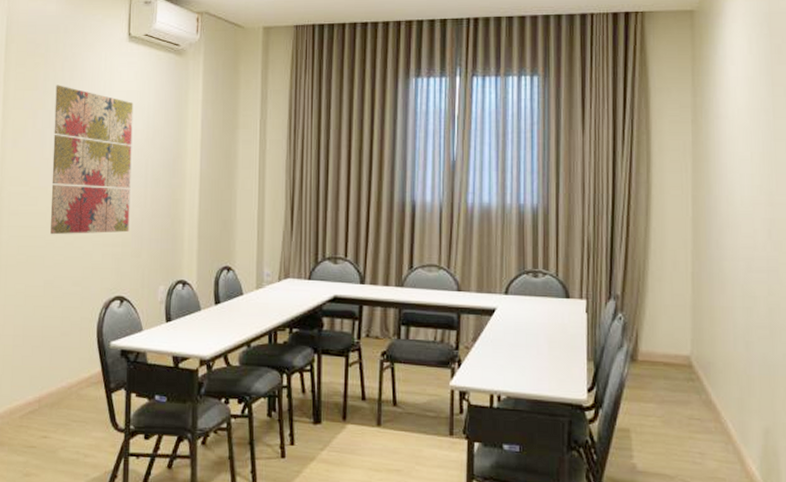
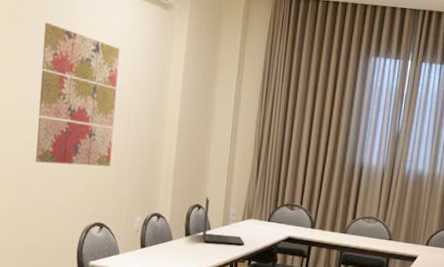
laptop: none [234,257,284,311] -> present [202,197,245,246]

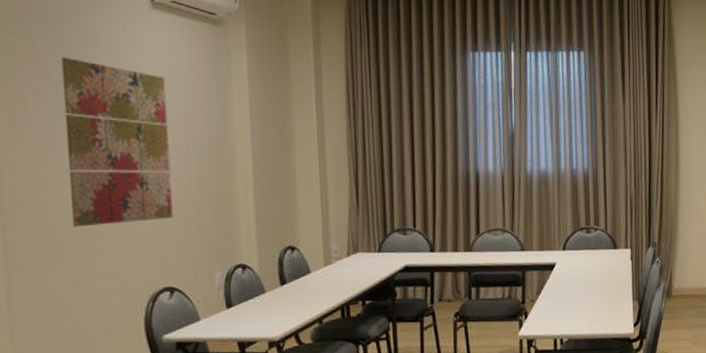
laptop: present [202,197,245,246] -> none [299,235,355,288]

